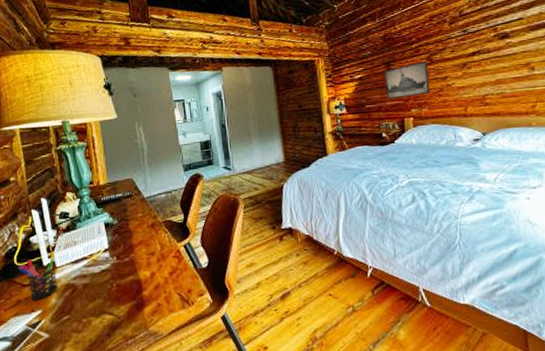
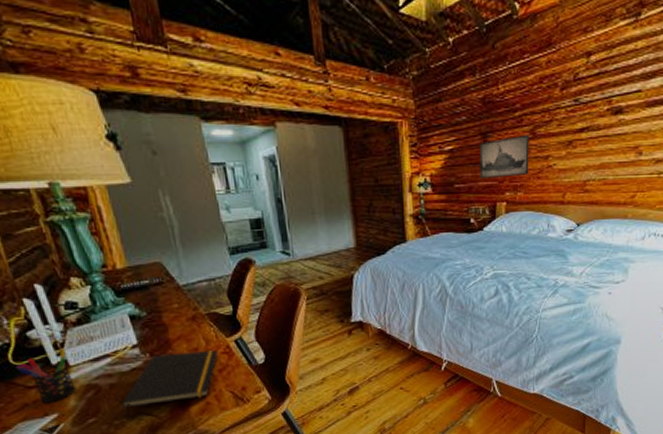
notepad: none [90,254,170,320] -> present [121,350,218,422]

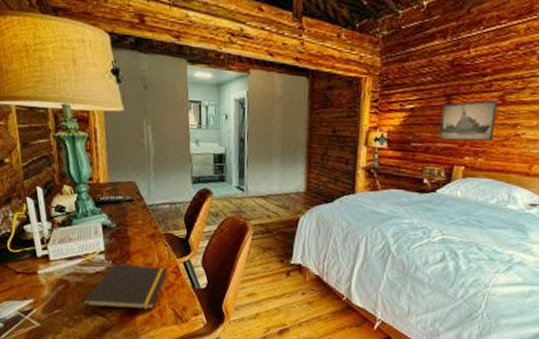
pen holder: present [16,348,76,404] -> none [11,244,51,290]

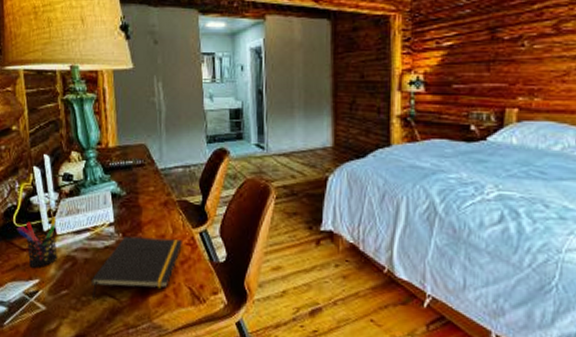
pen holder: none [11,244,51,290] -> present [17,216,57,268]
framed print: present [439,100,498,142] -> none [485,30,552,80]

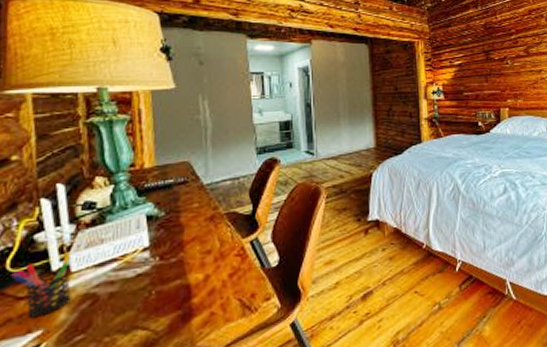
notepad: present [90,235,182,300] -> none [116,252,231,339]

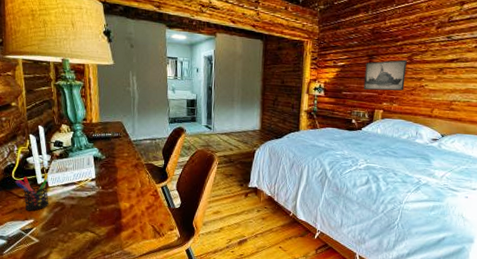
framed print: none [483,53,526,89] -> present [363,59,407,91]

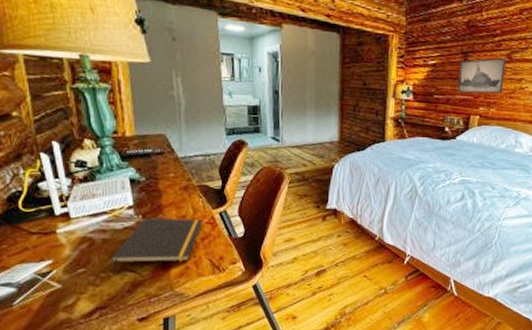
pen holder: present [15,173,49,211] -> none [23,201,72,250]
notepad: none [75,188,148,235] -> present [109,217,203,276]

